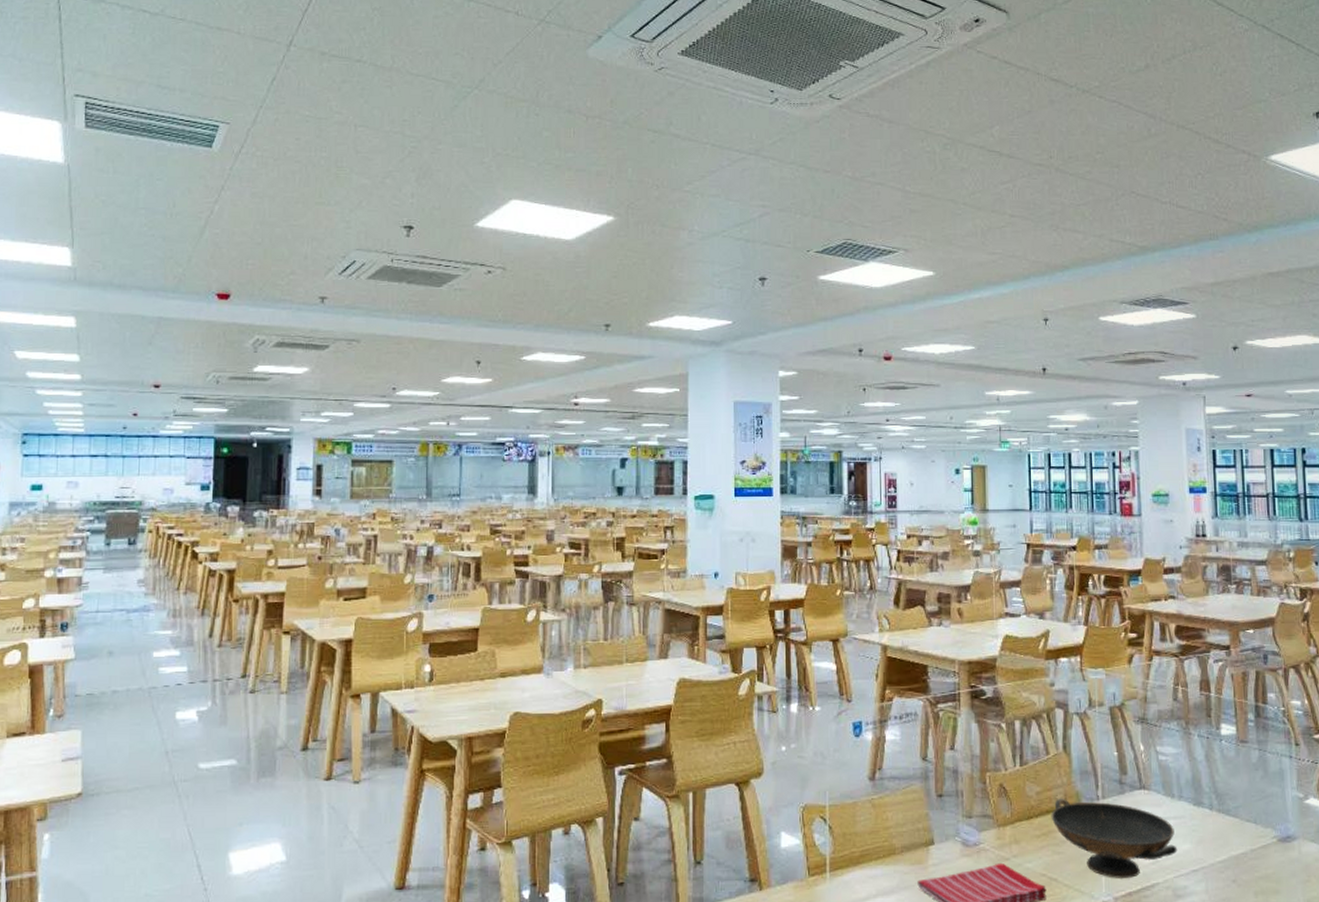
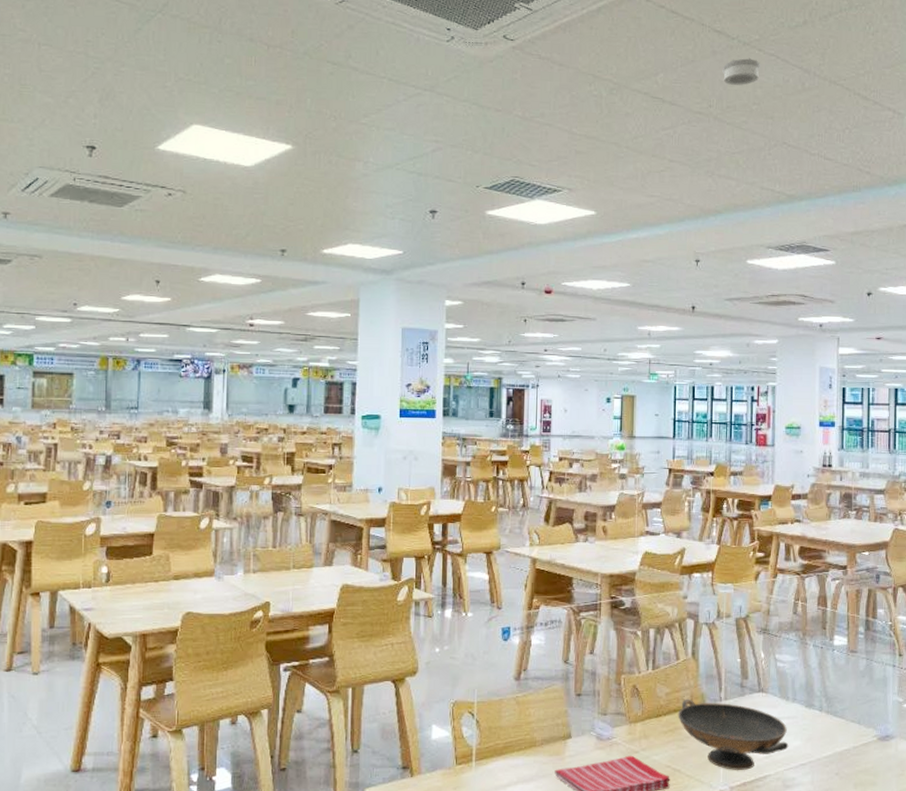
smoke detector: none [1061,105,1102,134] -> present [722,57,760,85]

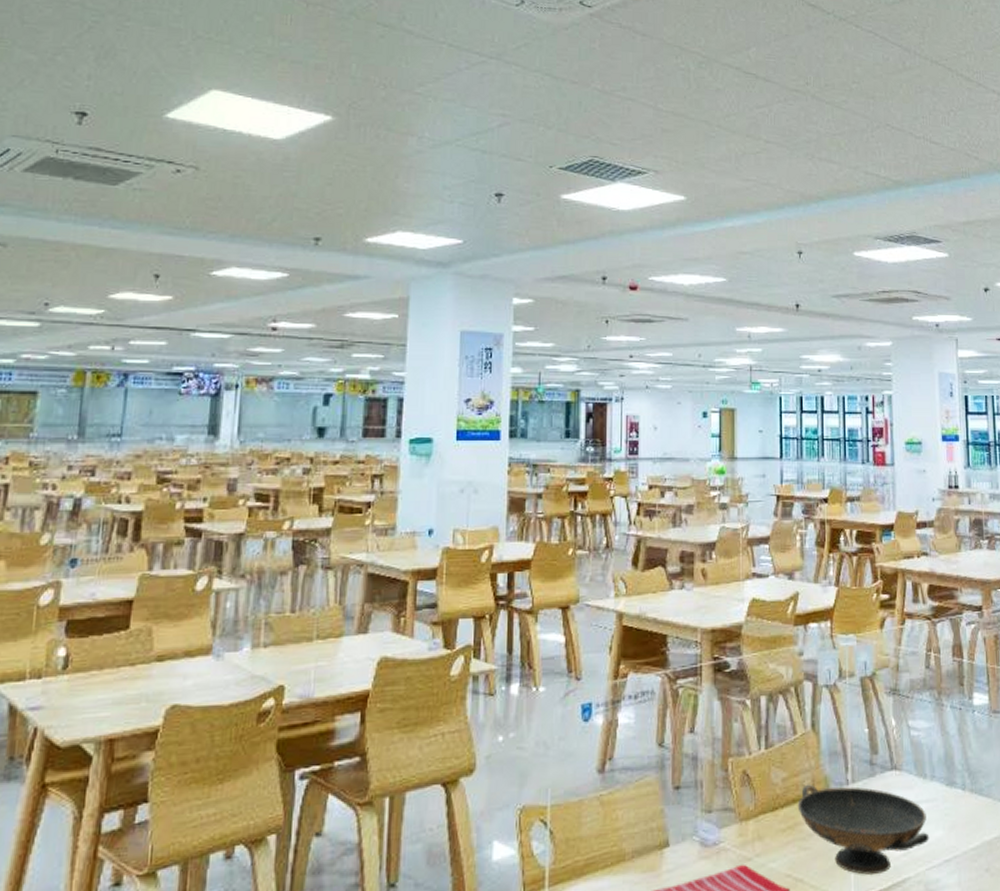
smoke detector: present [722,57,760,85] -> none [818,33,858,63]

